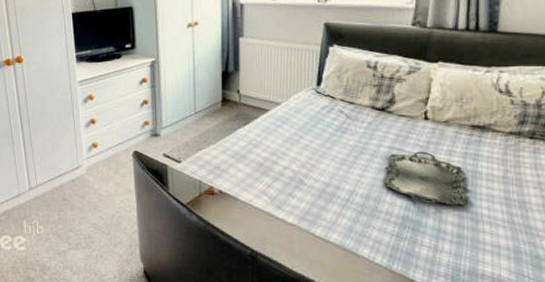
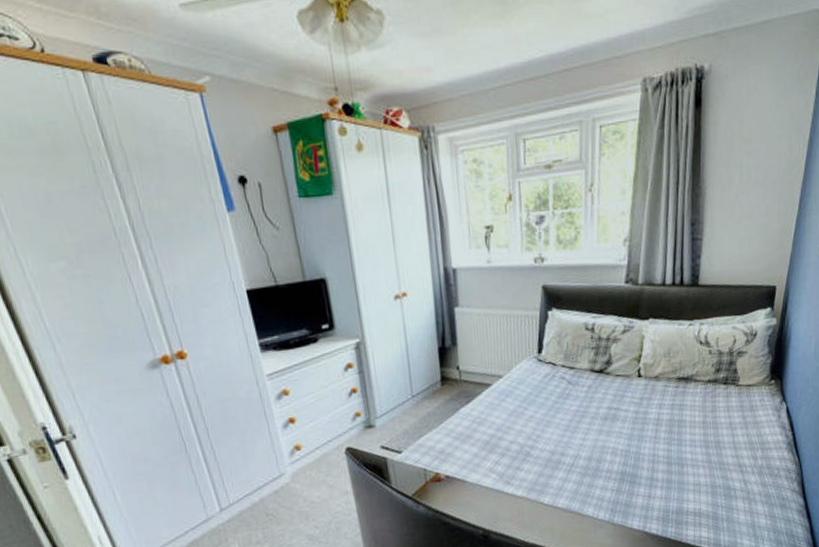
serving tray: present [382,151,470,206] -> none [602,407,677,457]

